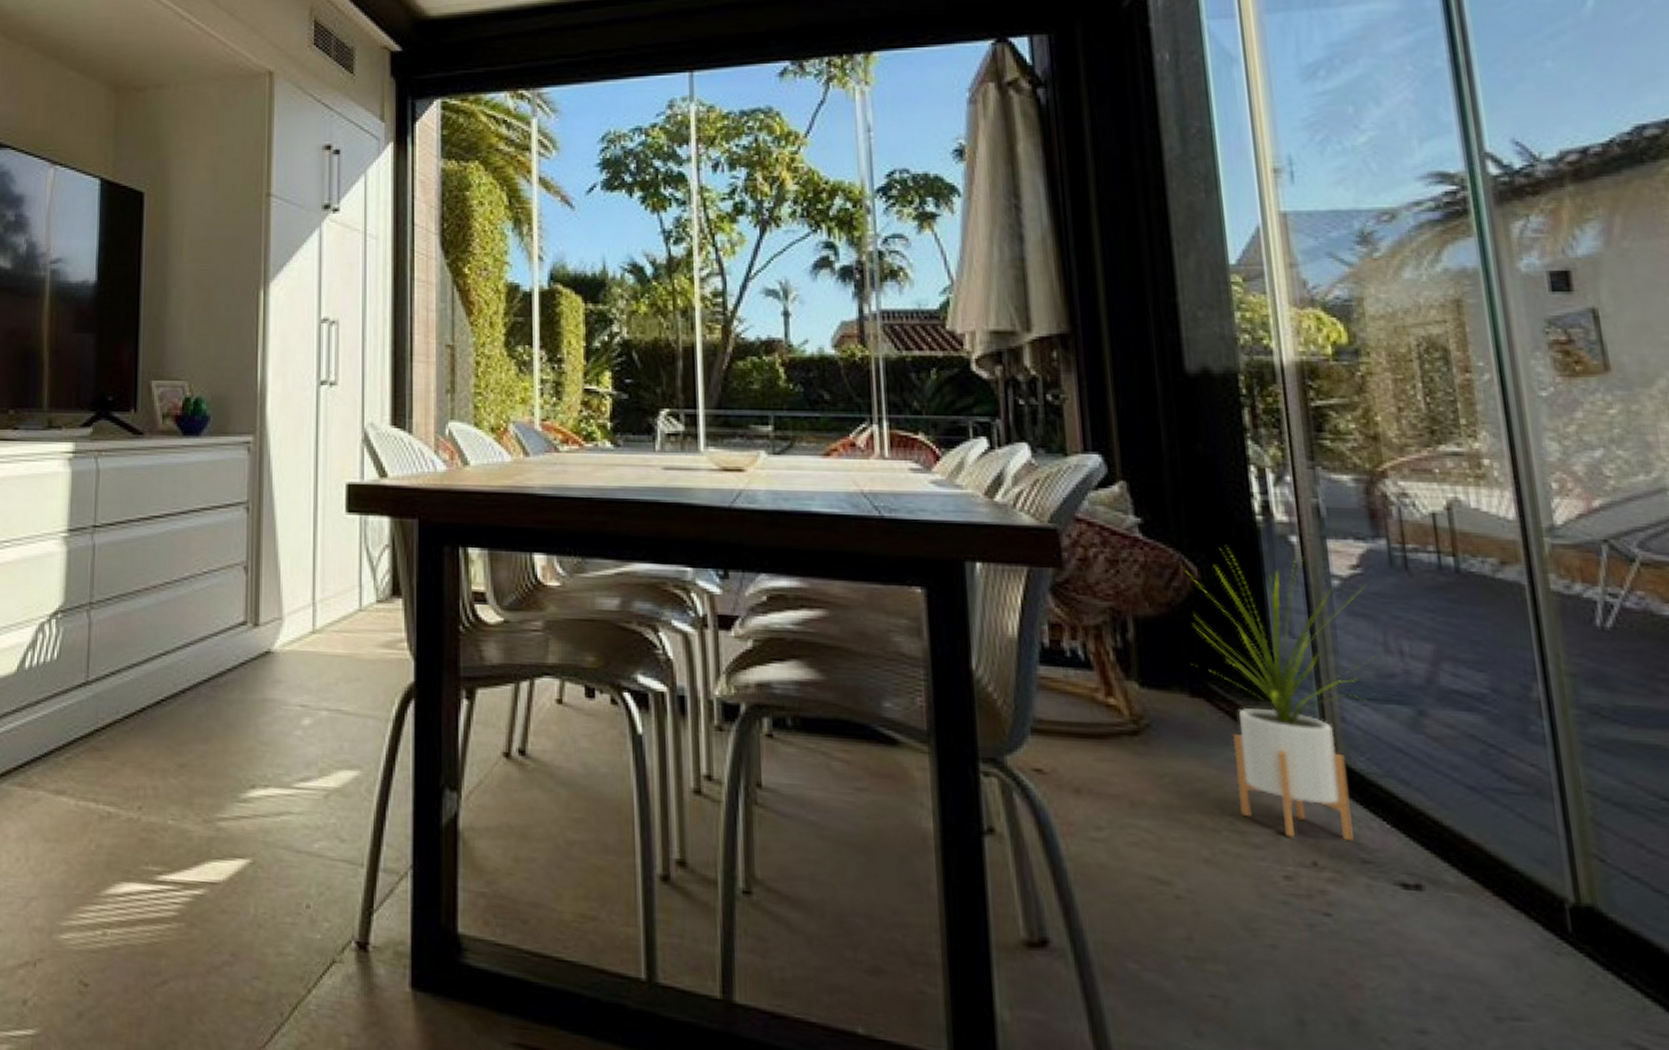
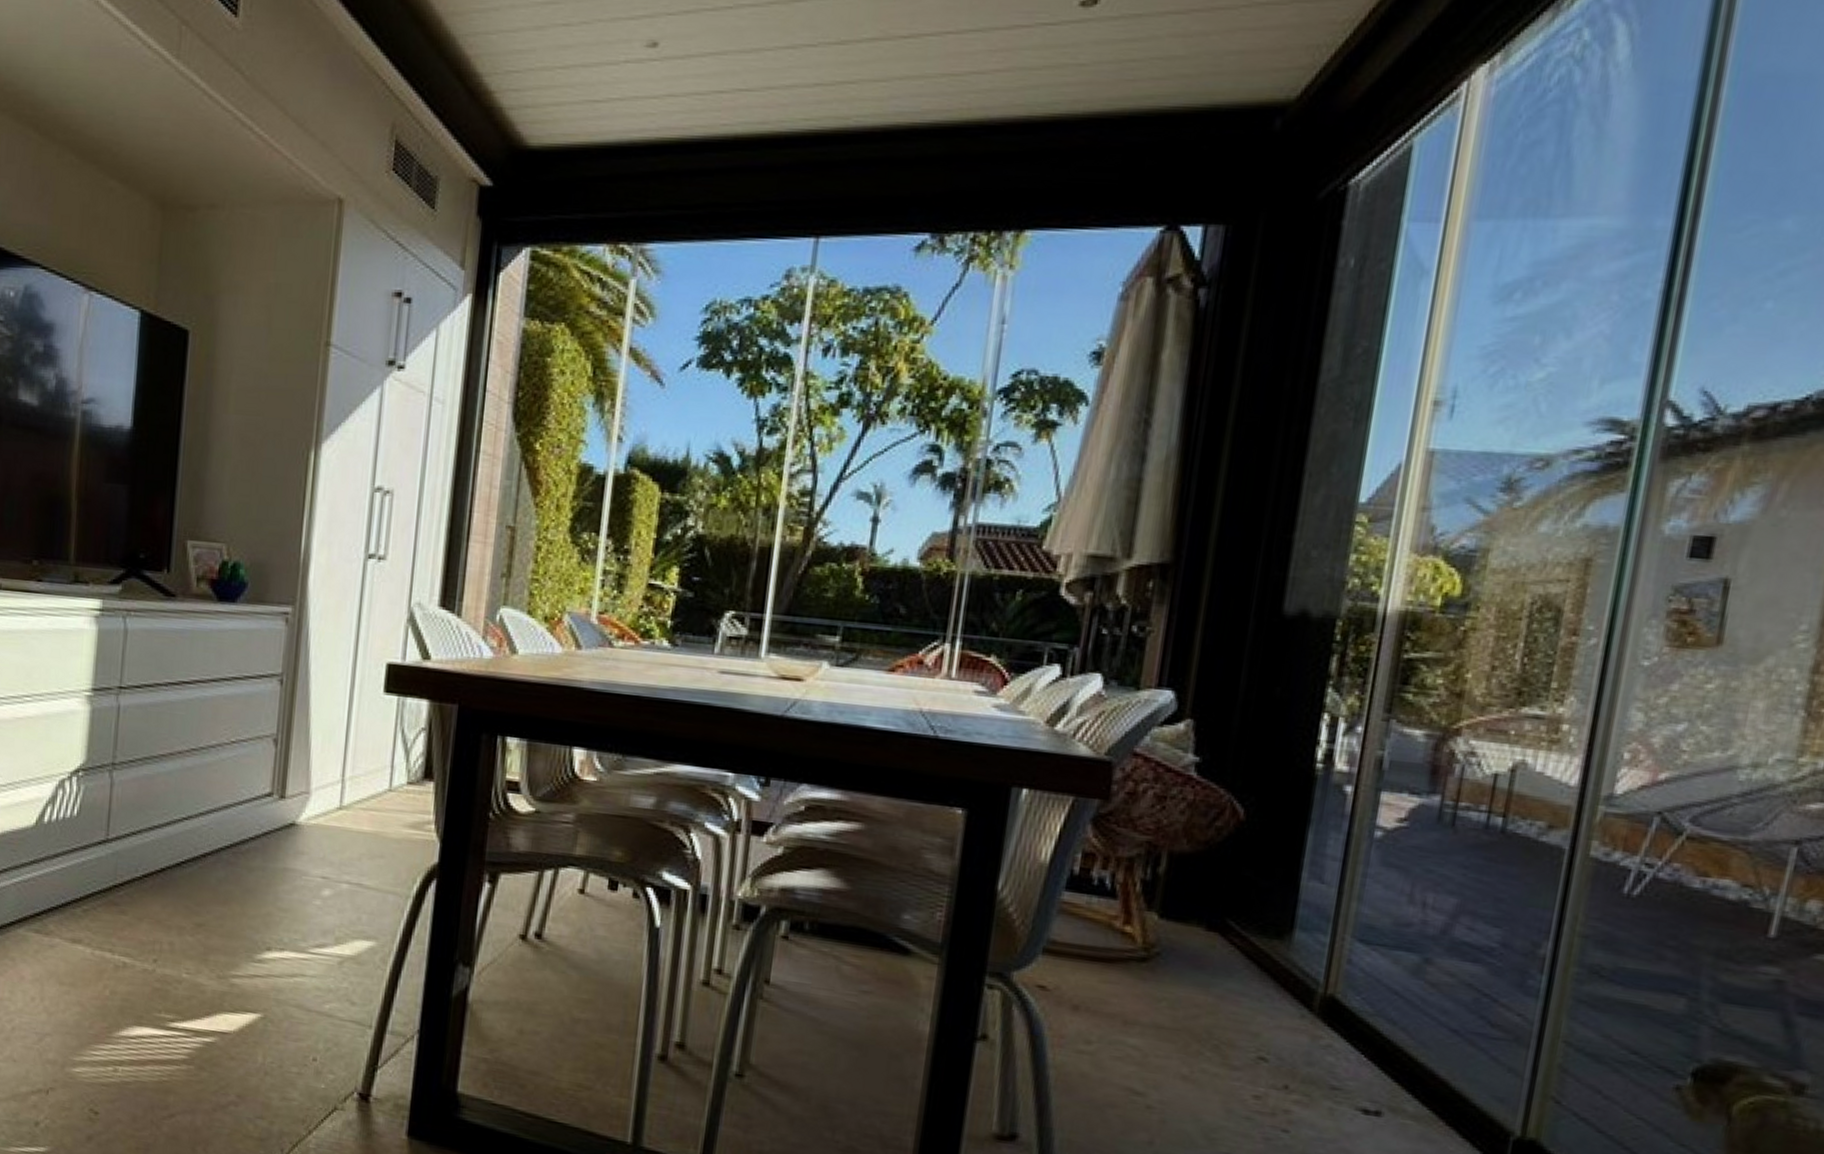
house plant: present [1181,545,1376,842] -> none [1215,790,1407,1071]

